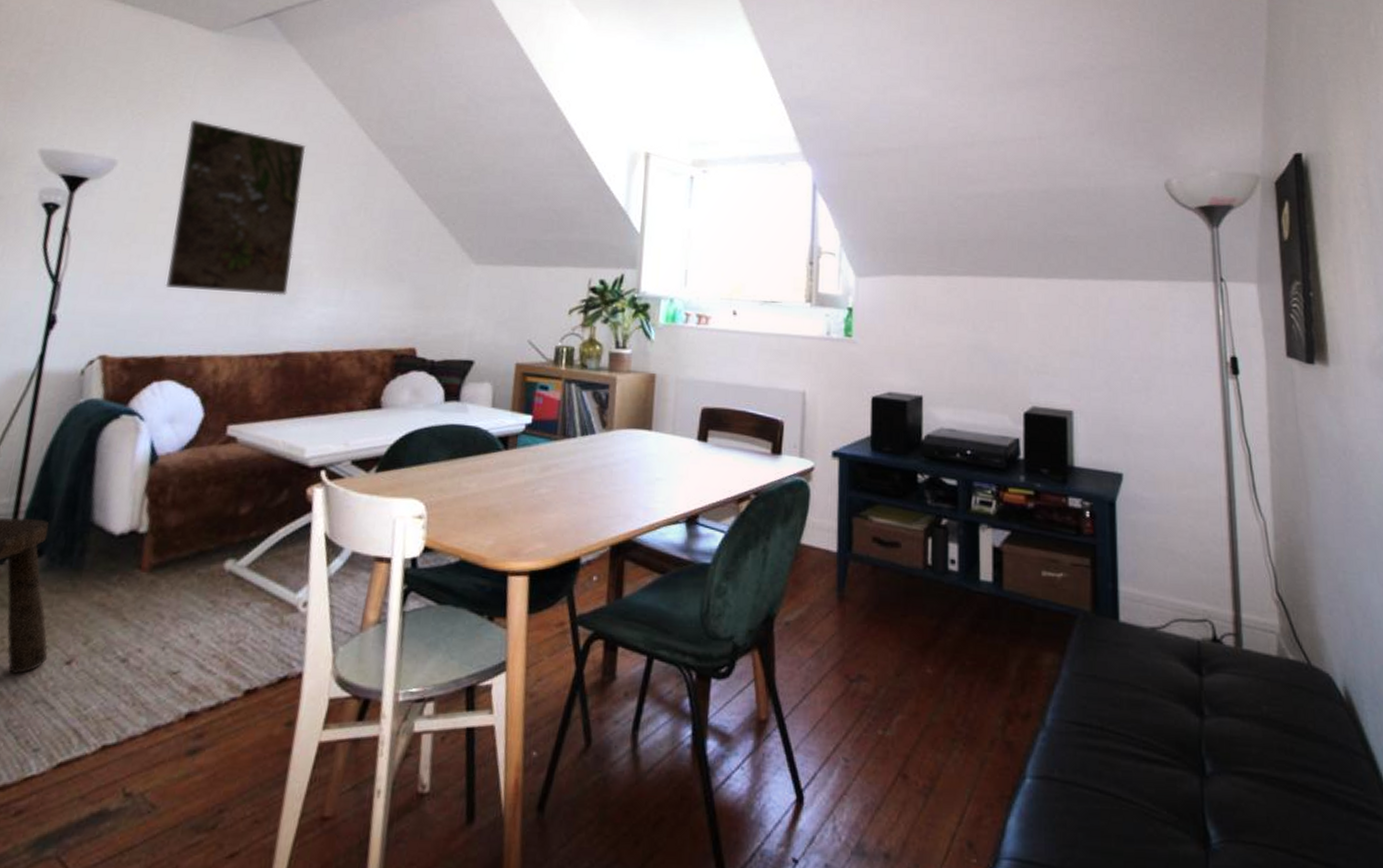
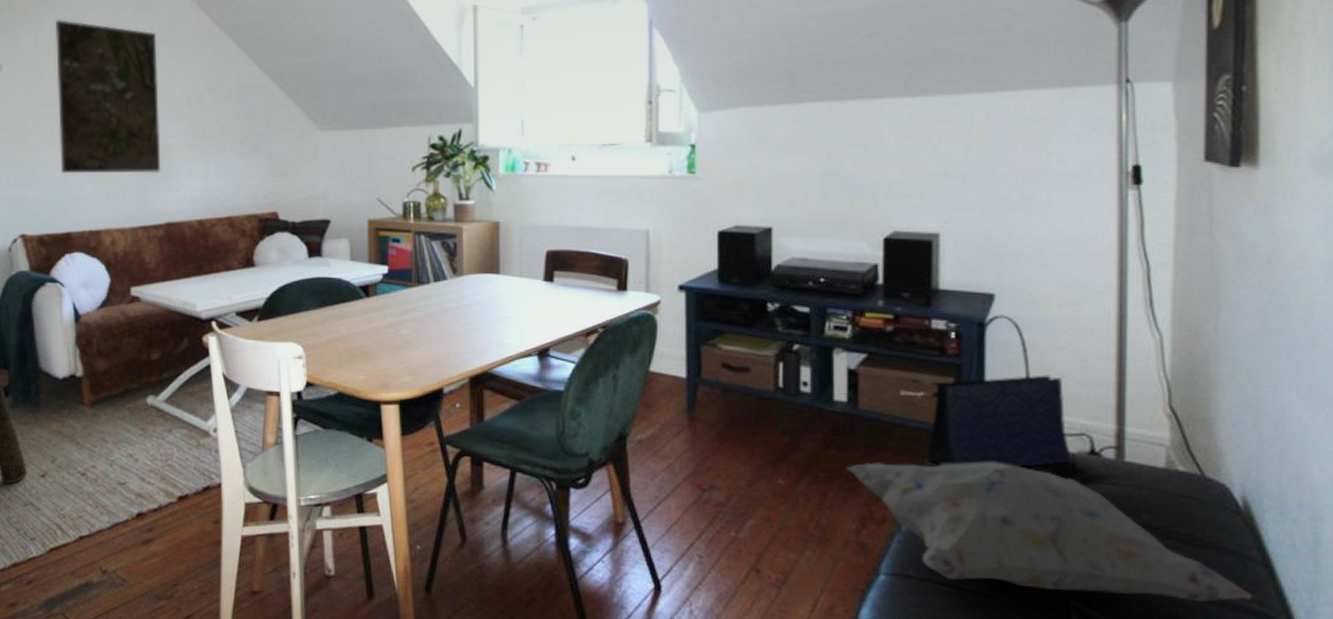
decorative pillow: none [993,649,1361,802] -> present [847,462,1252,603]
tote bag: none [1066,494,1197,655] -> present [926,315,1072,468]

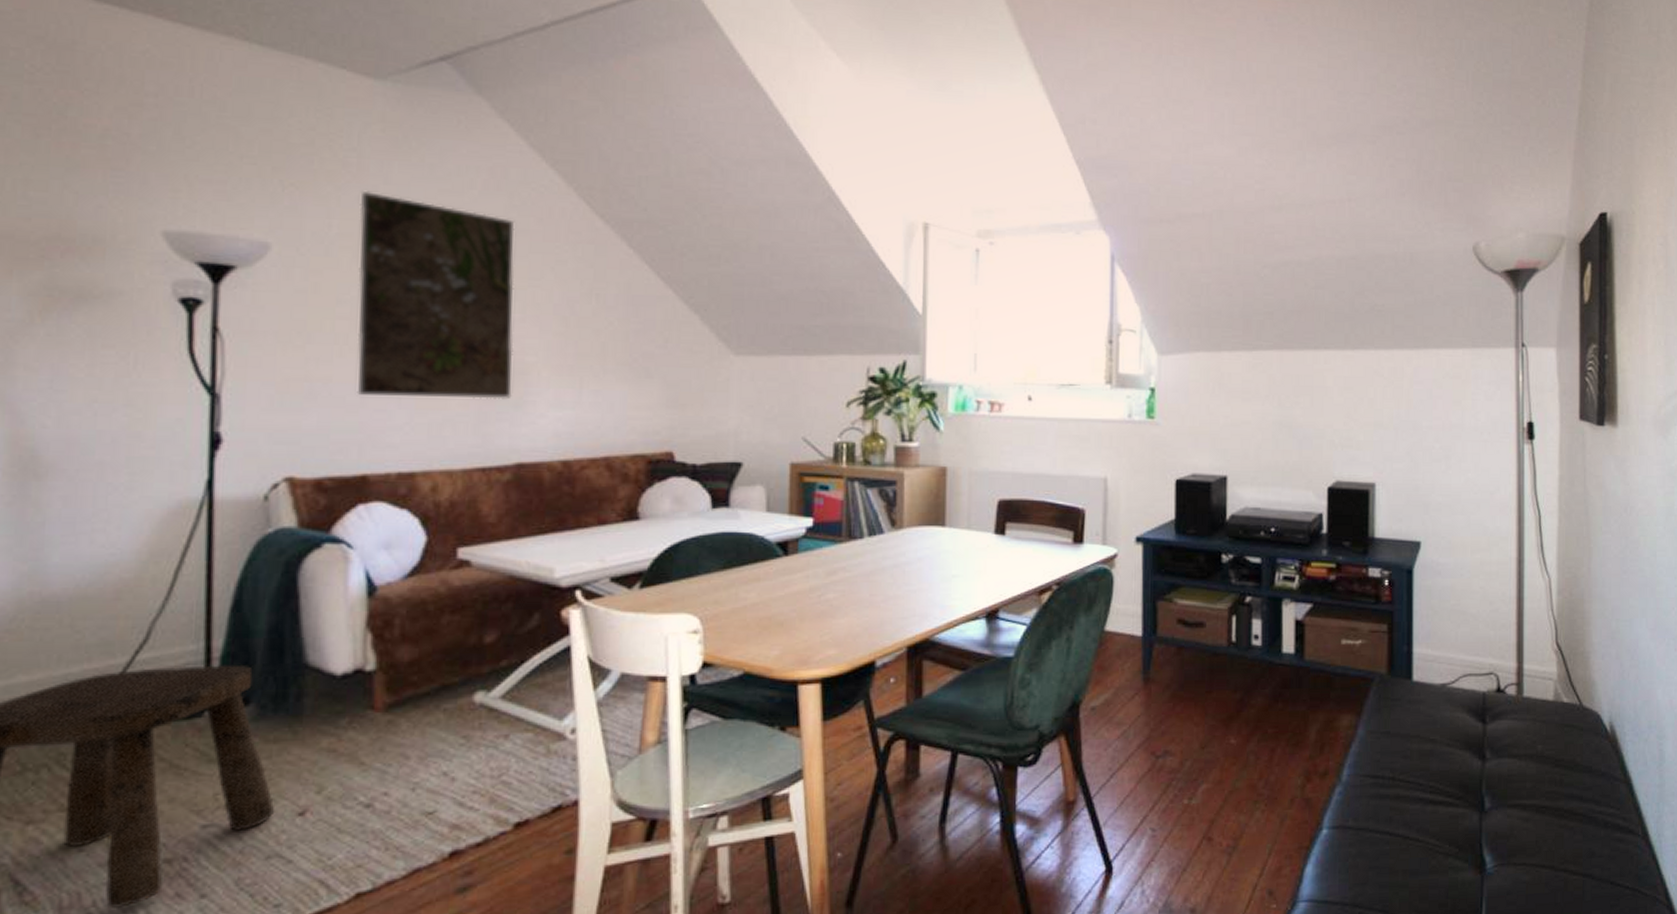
decorative pillow: present [847,462,1252,603] -> none [1294,705,1618,827]
tote bag: present [926,315,1072,468] -> none [1363,562,1483,712]

